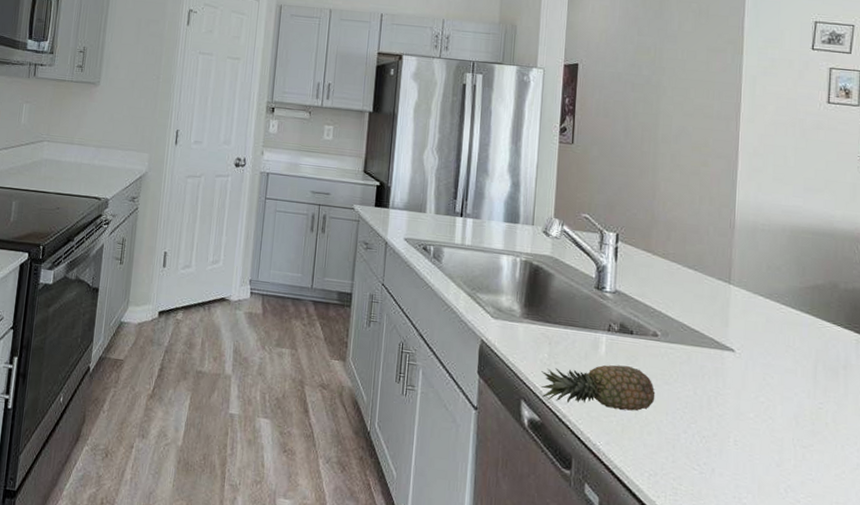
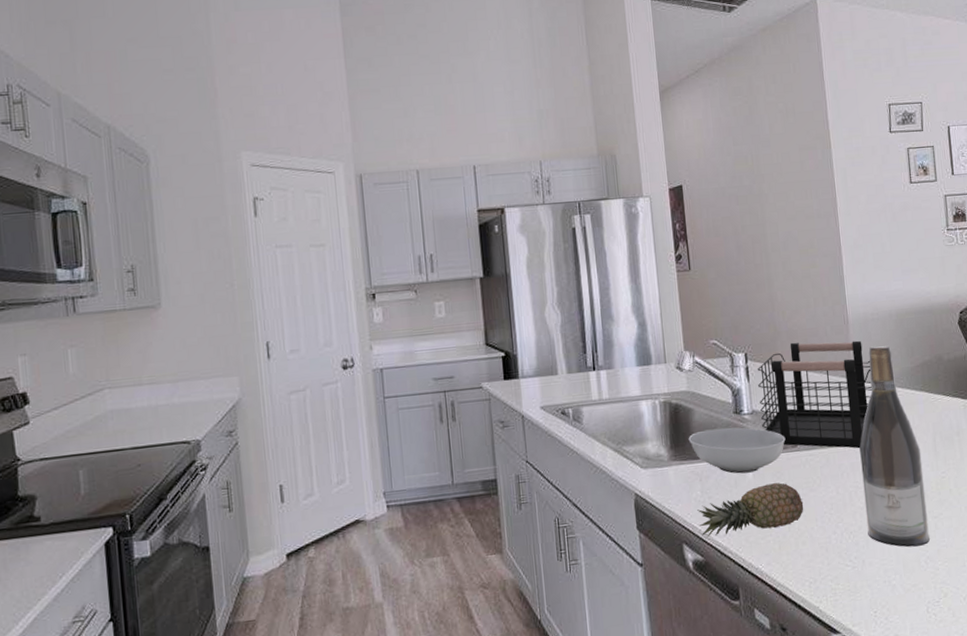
bowl: none [544,297,647,350] -> present [688,427,786,474]
dish rack: none [623,234,754,355] -> present [757,340,872,449]
wine bottle: none [722,256,798,473] -> present [859,345,930,548]

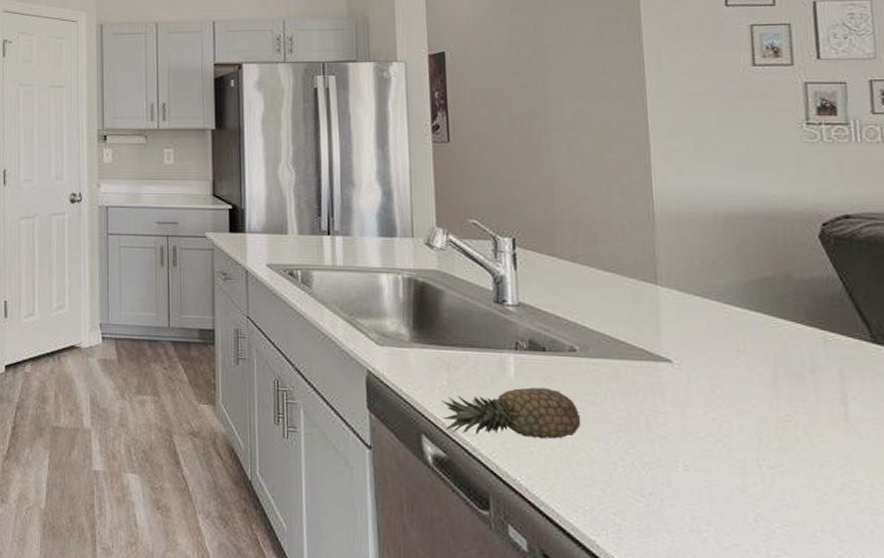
bowl: present [688,427,786,474] -> none [435,315,561,371]
dish rack: present [757,340,872,449] -> none [527,233,685,367]
wine bottle: present [859,345,930,548] -> none [663,250,762,499]

